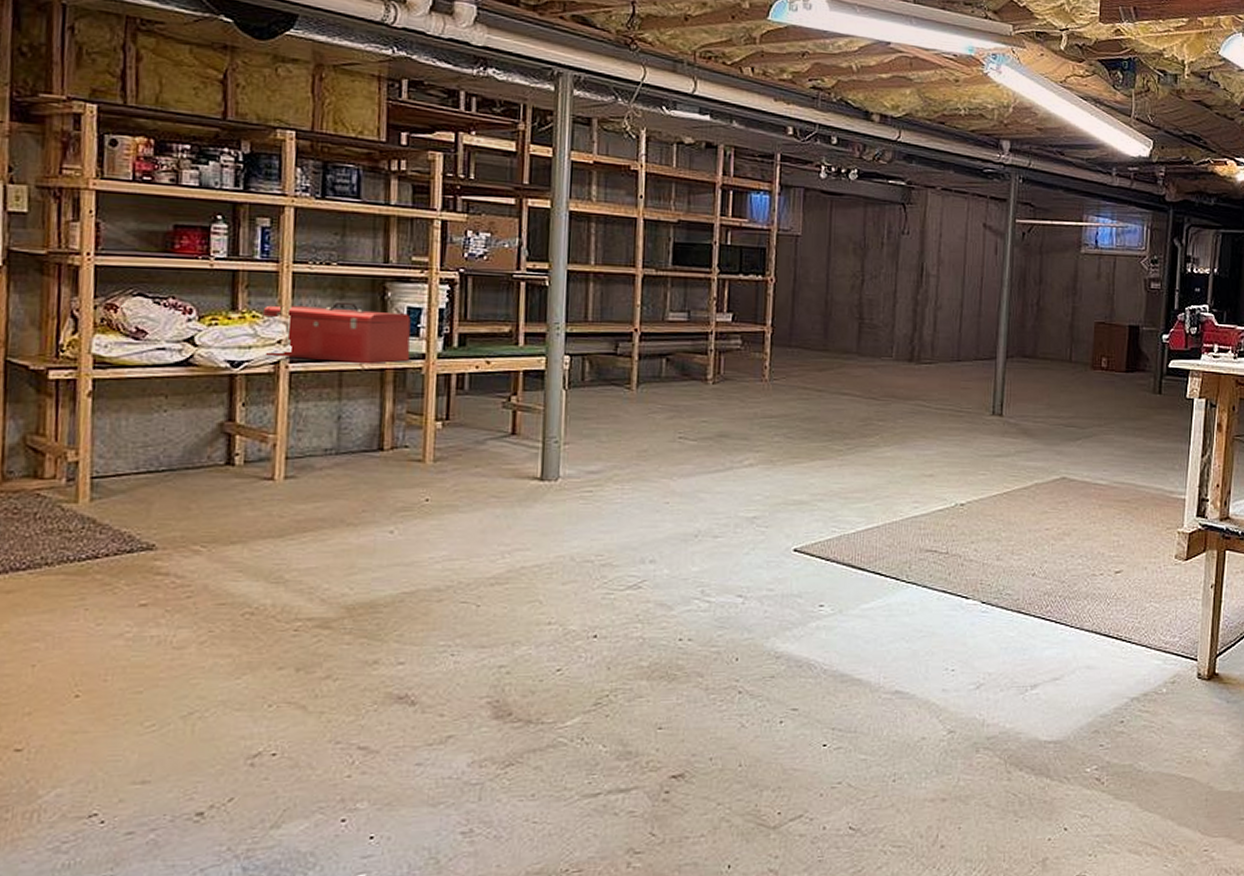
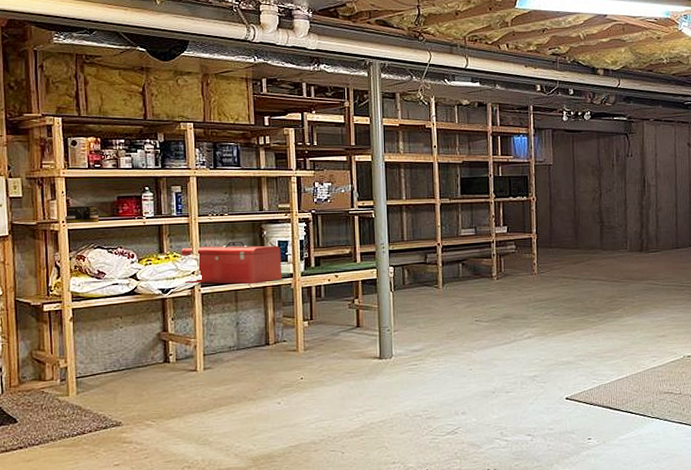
paint can: none [90,222,144,260] -> present [64,197,100,224]

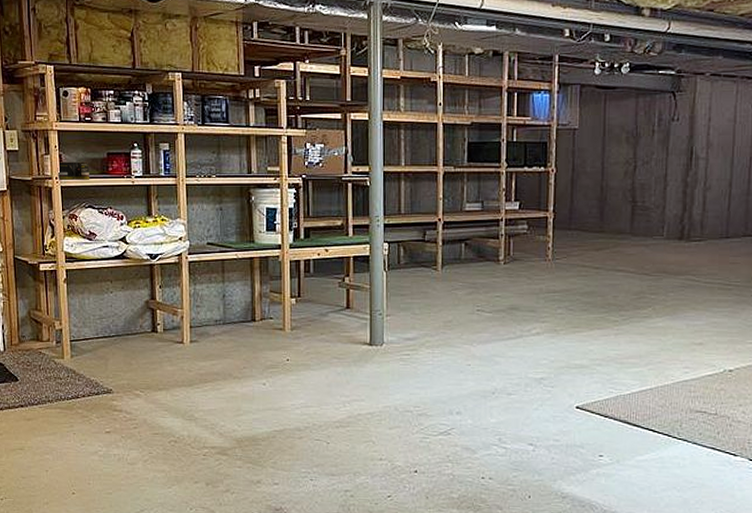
toolbox: present [180,240,283,285] -> none [168,206,270,254]

